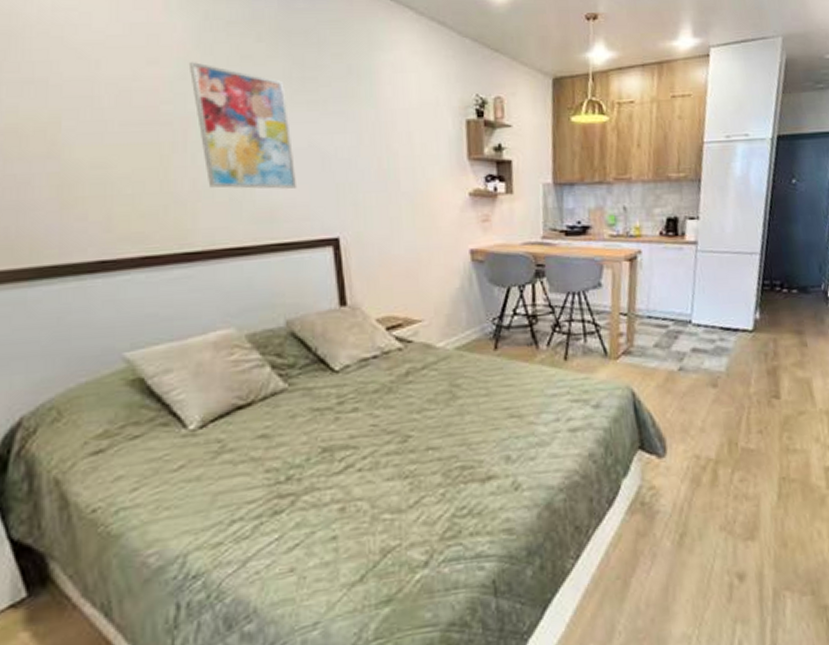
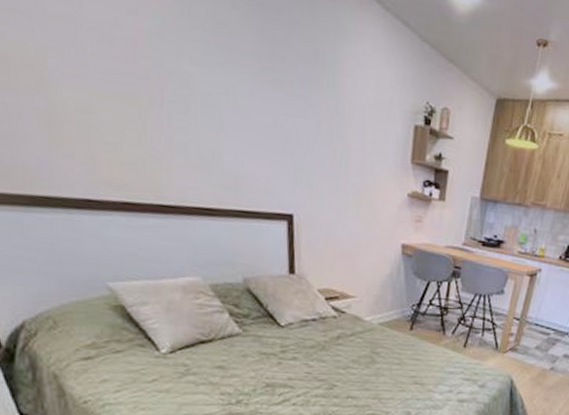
wall art: present [188,62,296,189] -> none [166,19,260,163]

